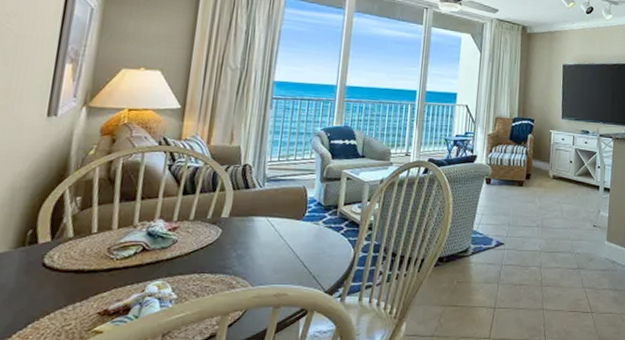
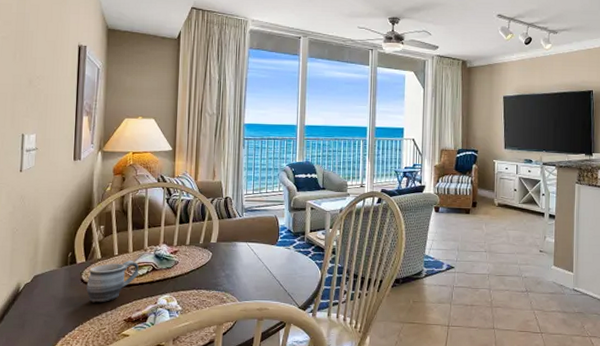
mug: none [48,239,124,293] -> present [86,260,139,303]

